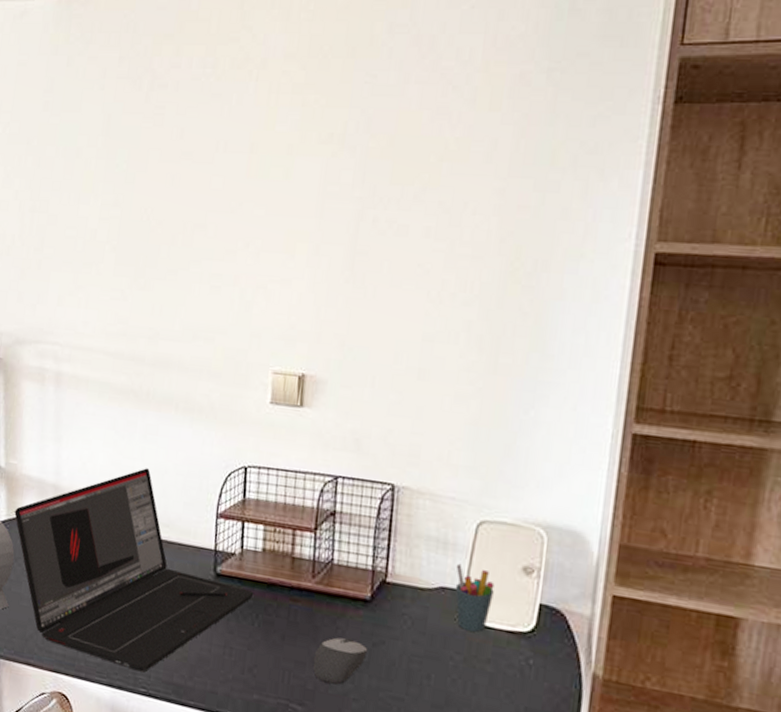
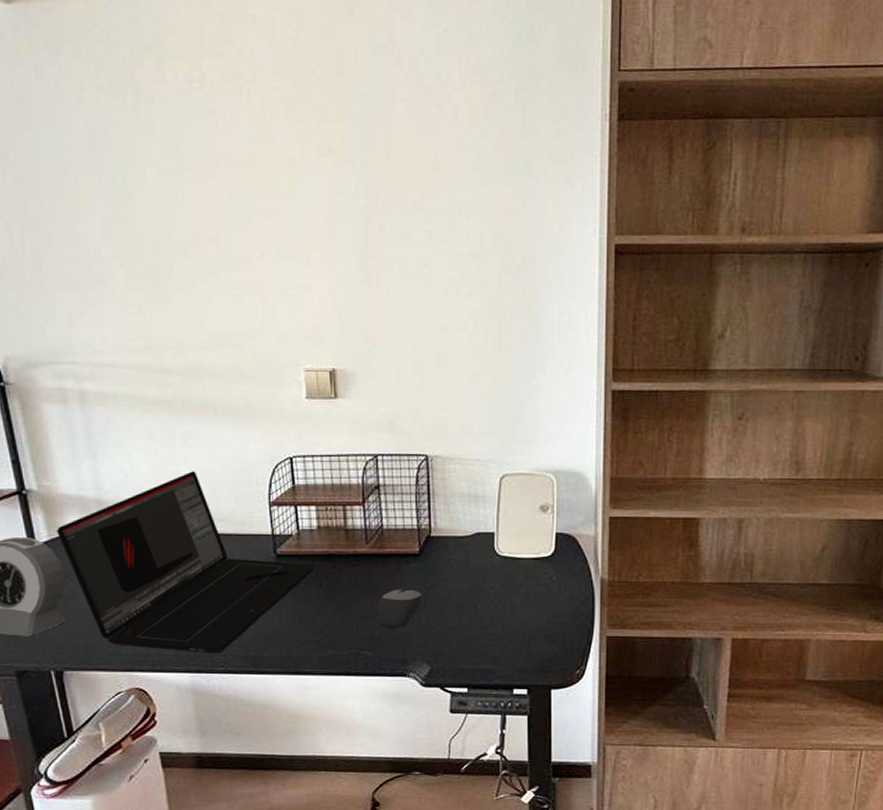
pen holder: present [455,563,495,632] -> none [487,511,519,563]

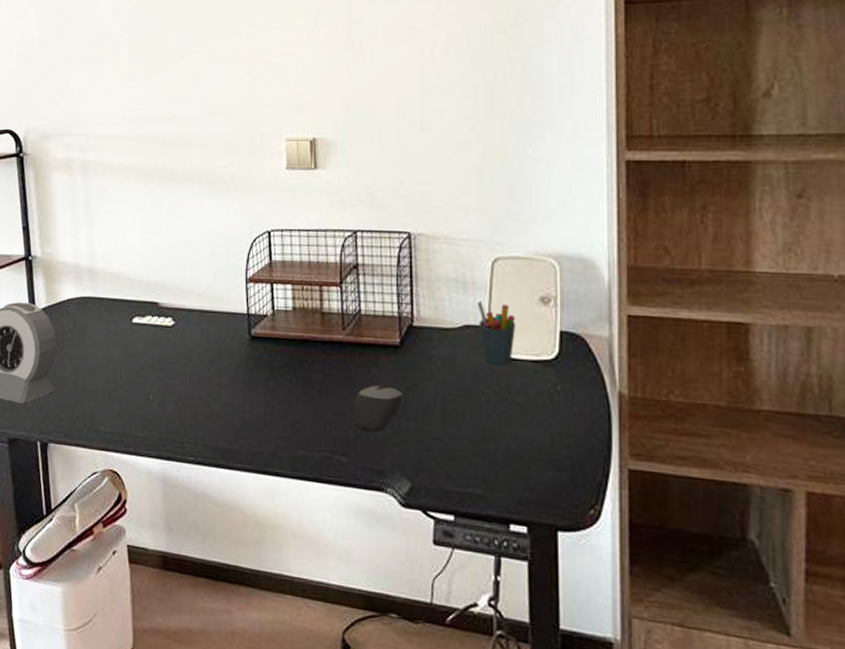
laptop: present [57,471,315,654] -> none [53,243,289,441]
pen holder: none [487,511,519,563] -> present [477,300,515,365]

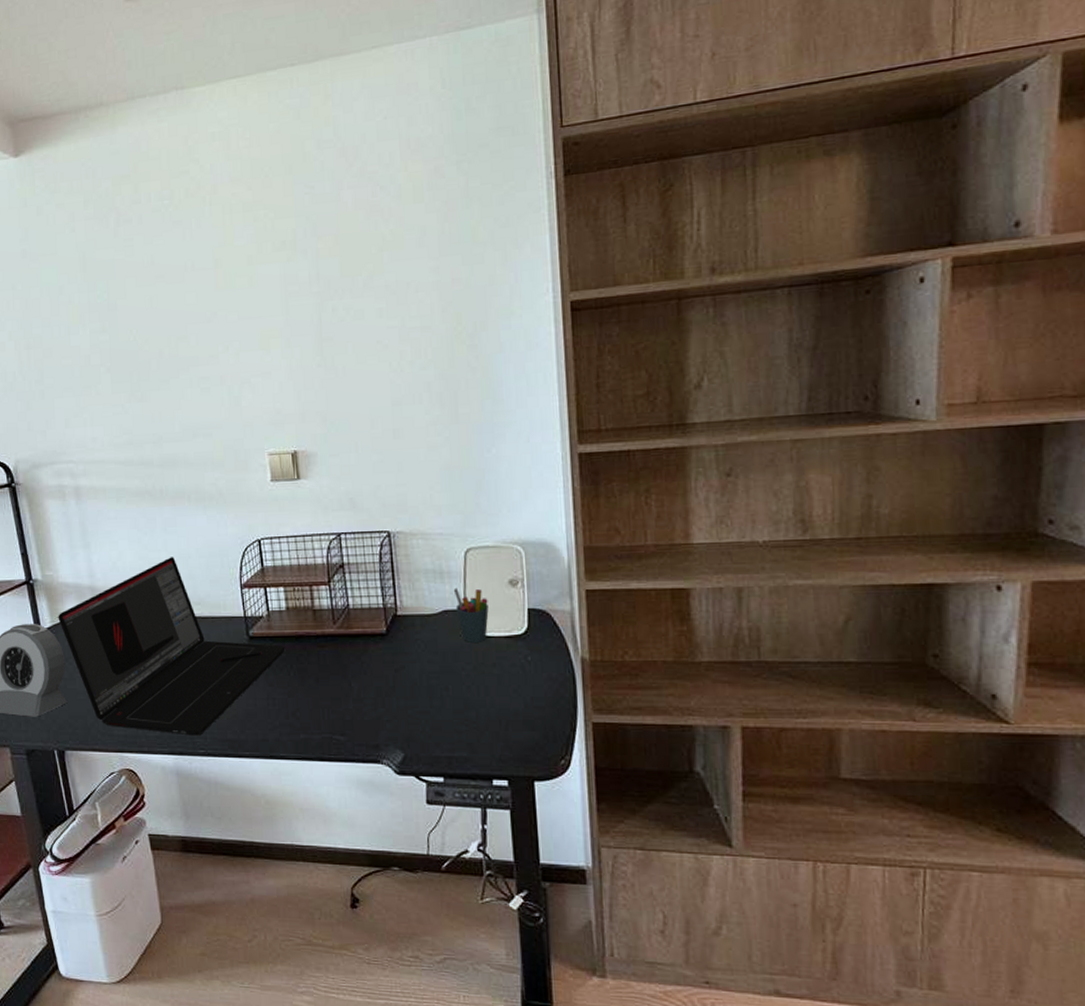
laptop: none [53,243,289,441] -> present [58,557,285,736]
mouse: present [352,384,403,432] -> none [346,669,392,711]

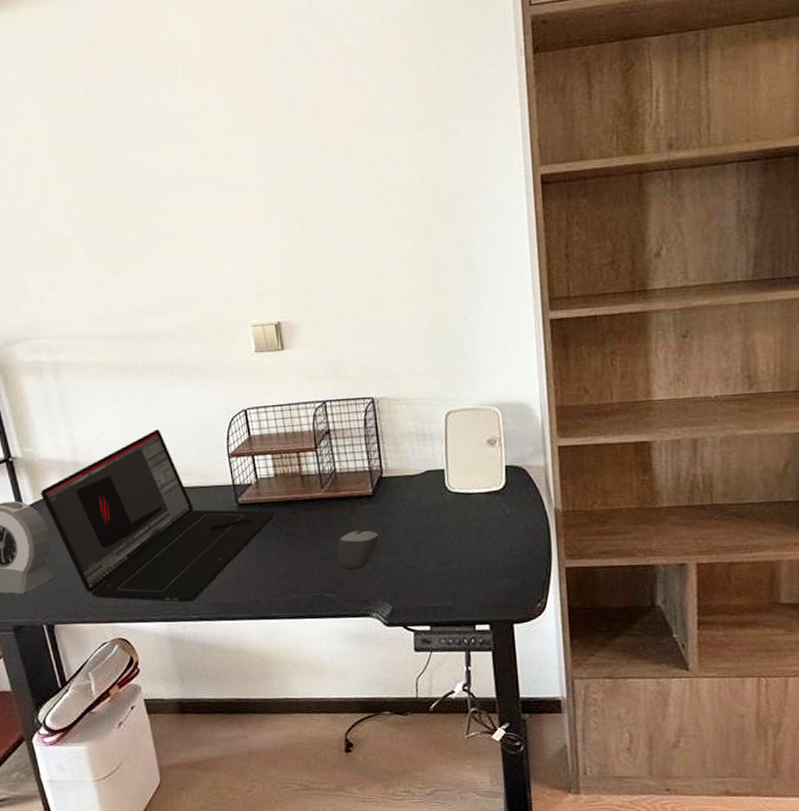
mouse: none [346,669,392,711] -> present [335,529,379,570]
pen holder: present [453,587,489,643] -> none [435,448,469,500]

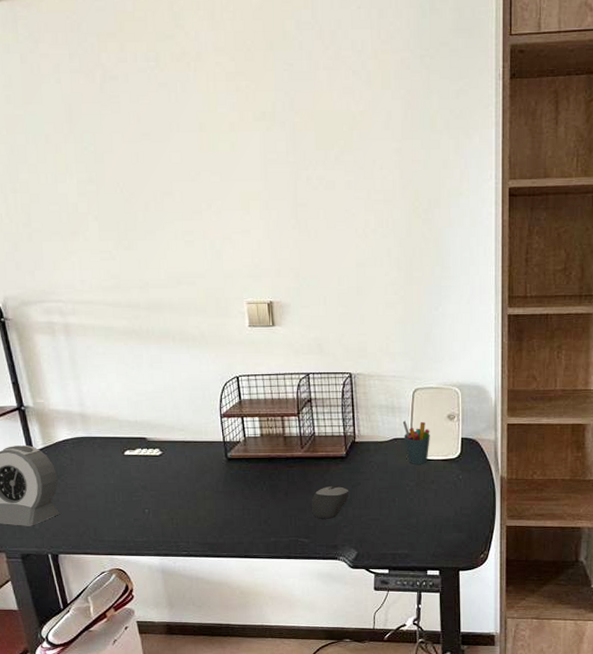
laptop: present [40,429,275,602] -> none [50,389,259,540]
pen holder: none [435,448,469,500] -> present [402,420,430,464]

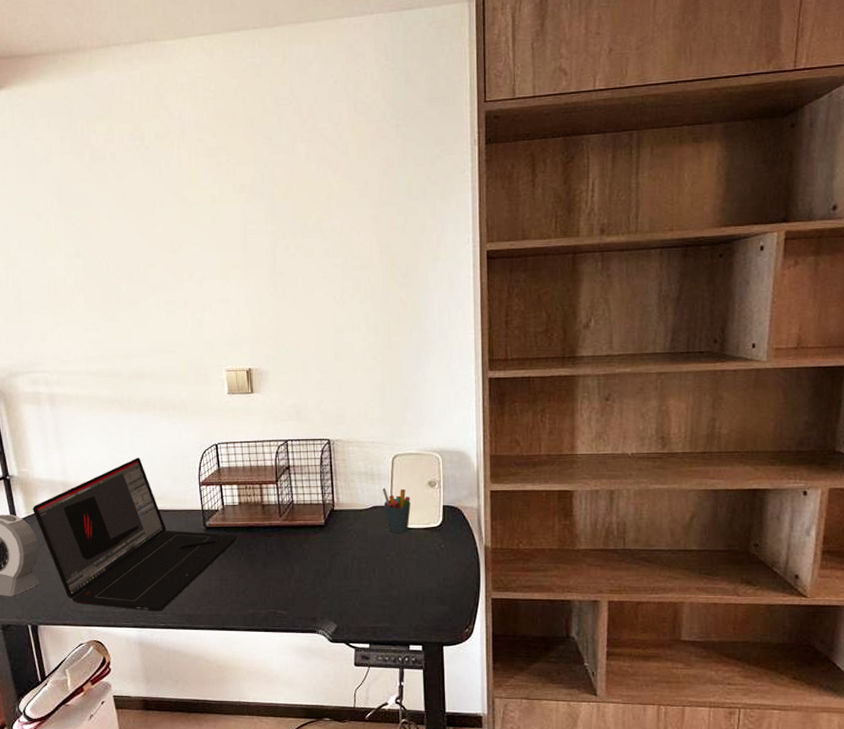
laptop: none [50,389,259,540] -> present [33,458,237,612]
mouse: present [311,485,349,519] -> none [289,555,328,590]

